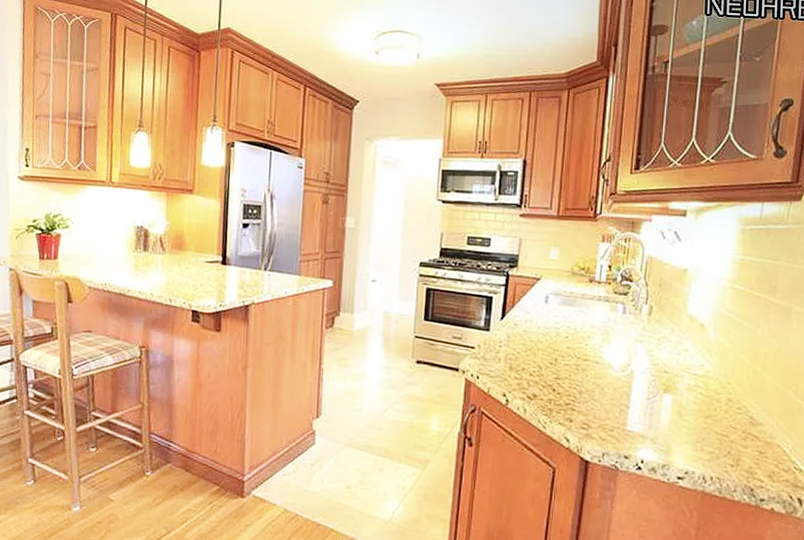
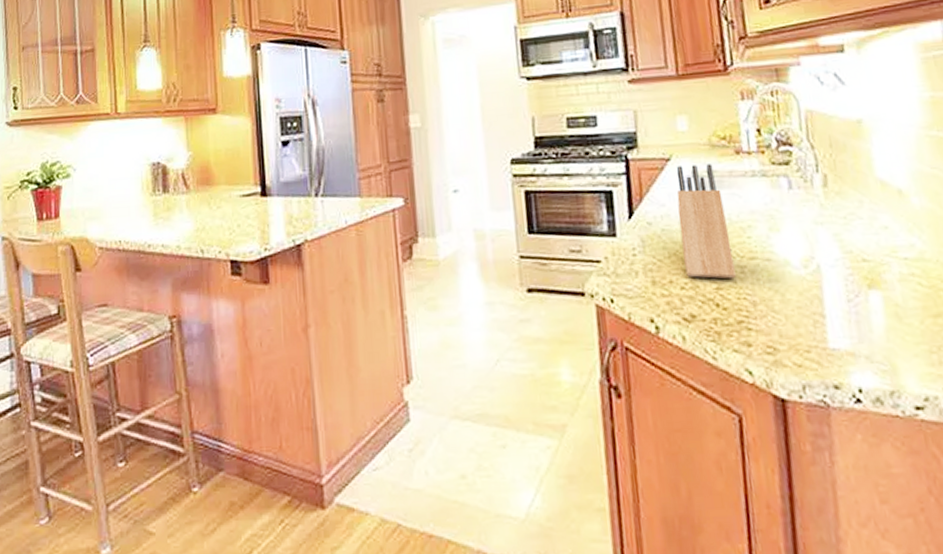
knife block: none [536,285,573,373] -> present [676,164,736,279]

